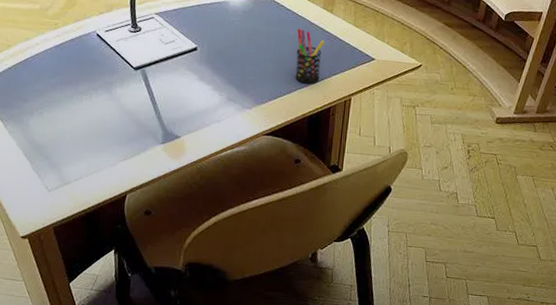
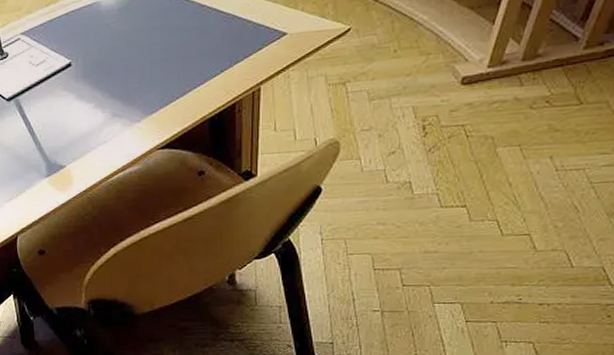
pen holder: present [295,29,325,84] -> none [185,15,221,81]

